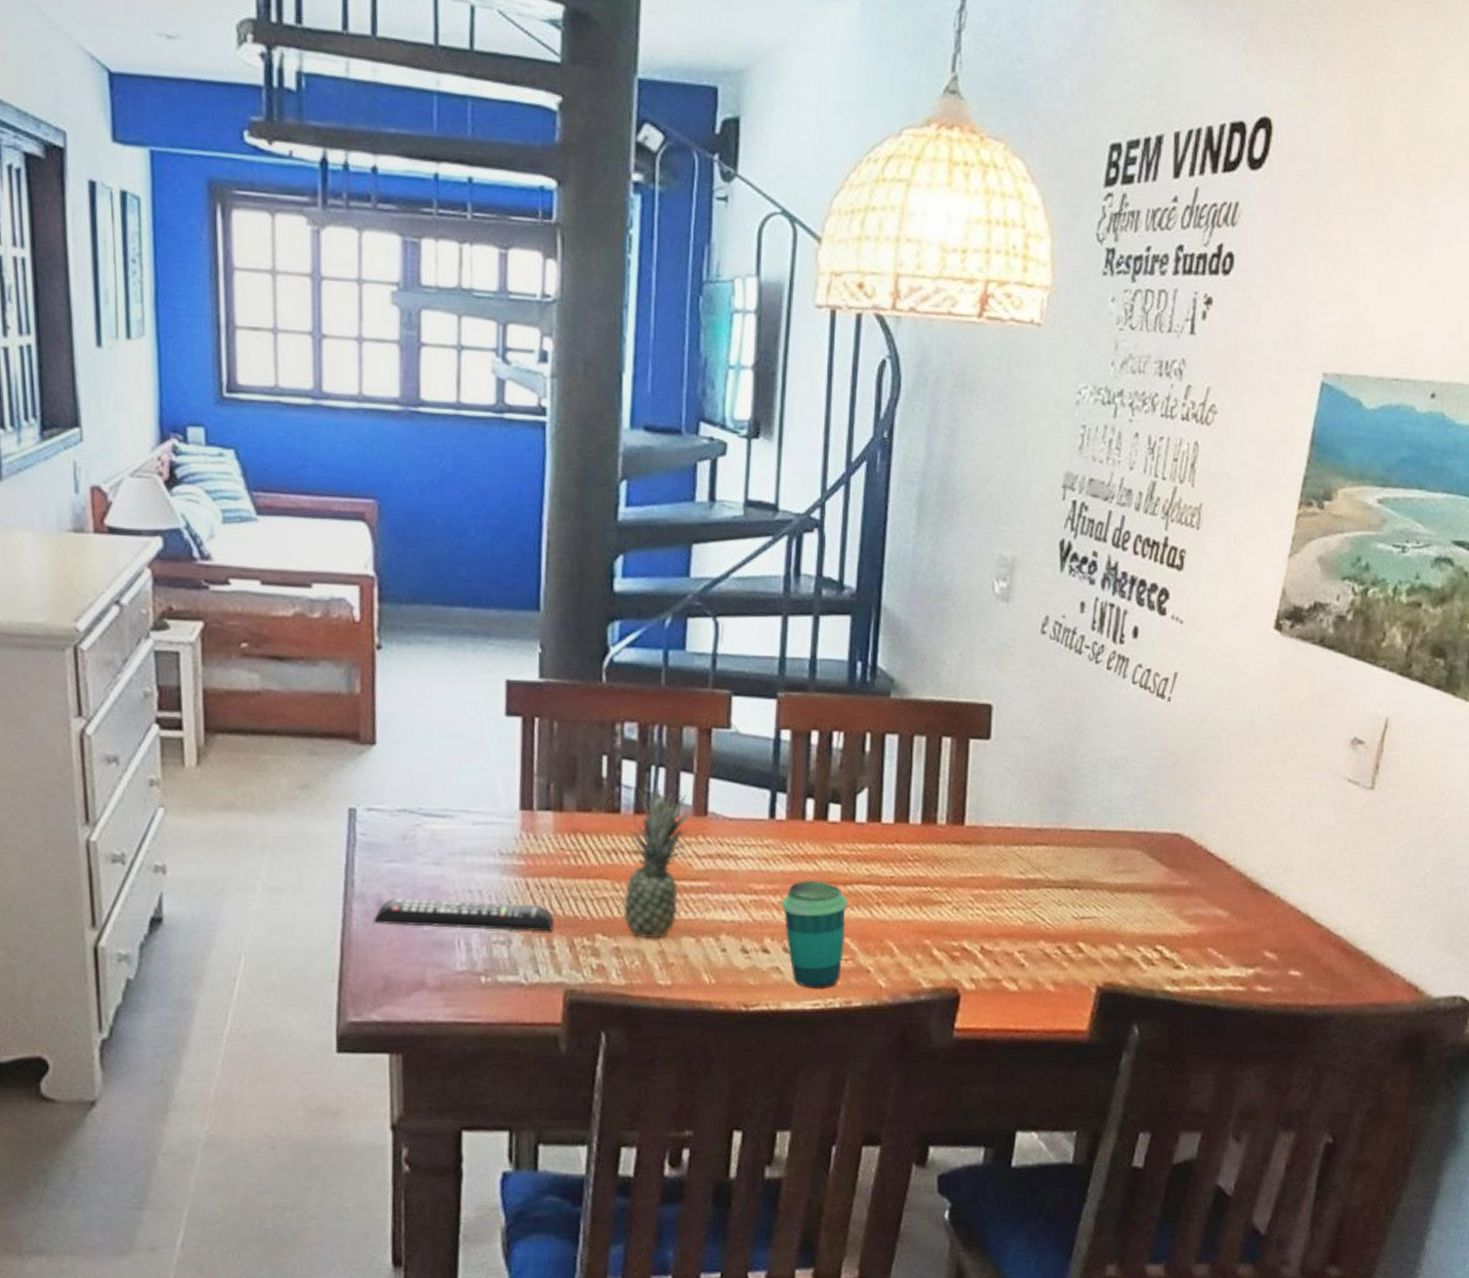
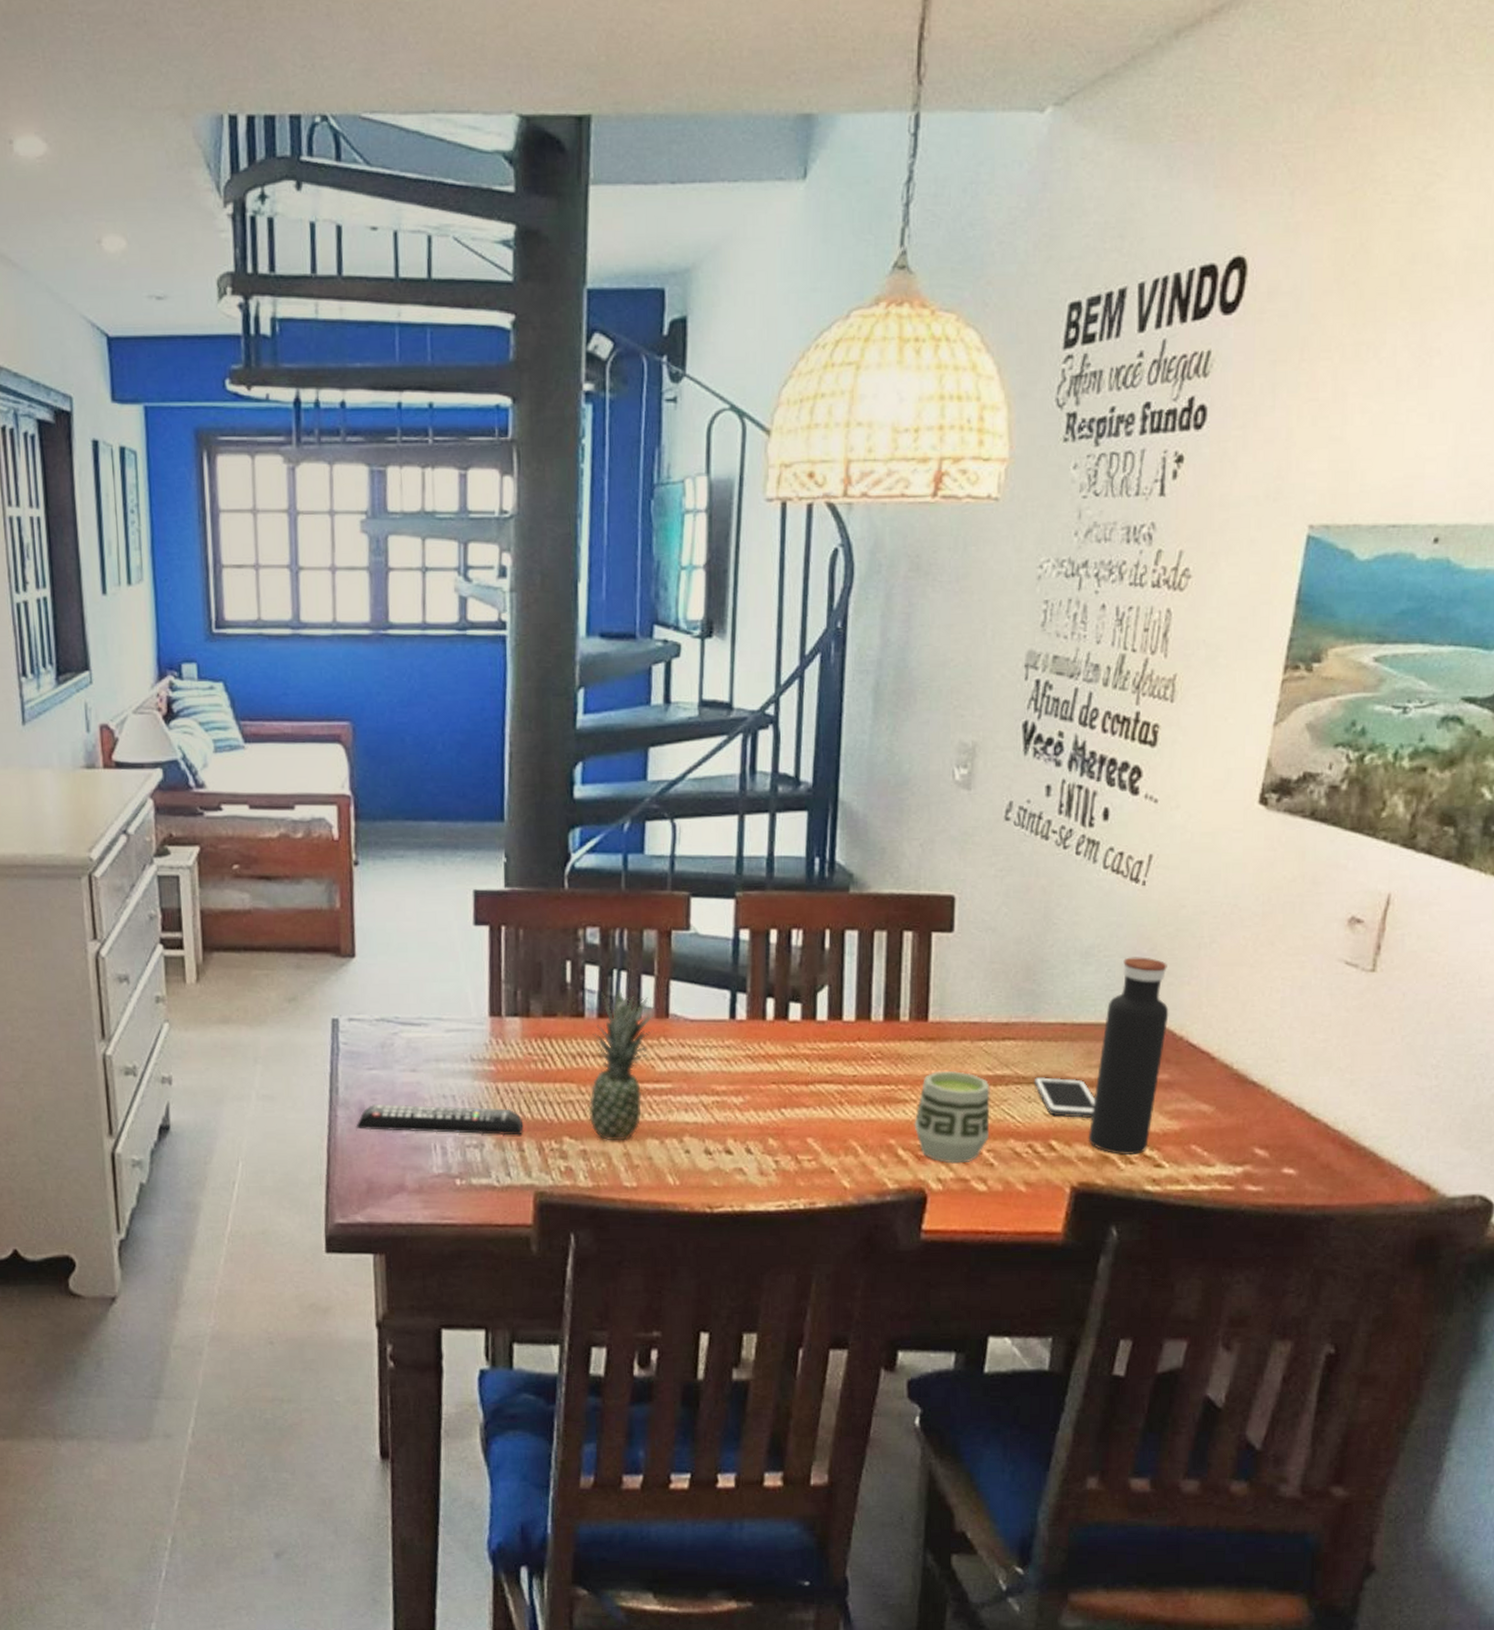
cup: present [782,881,847,989] -> none [744,1081,810,1190]
cup: none [949,873,1022,964] -> present [914,1070,990,1164]
cell phone: none [1063,881,1121,922] -> present [1033,1077,1096,1119]
water bottle: none [1113,769,1190,956] -> present [1088,957,1169,1155]

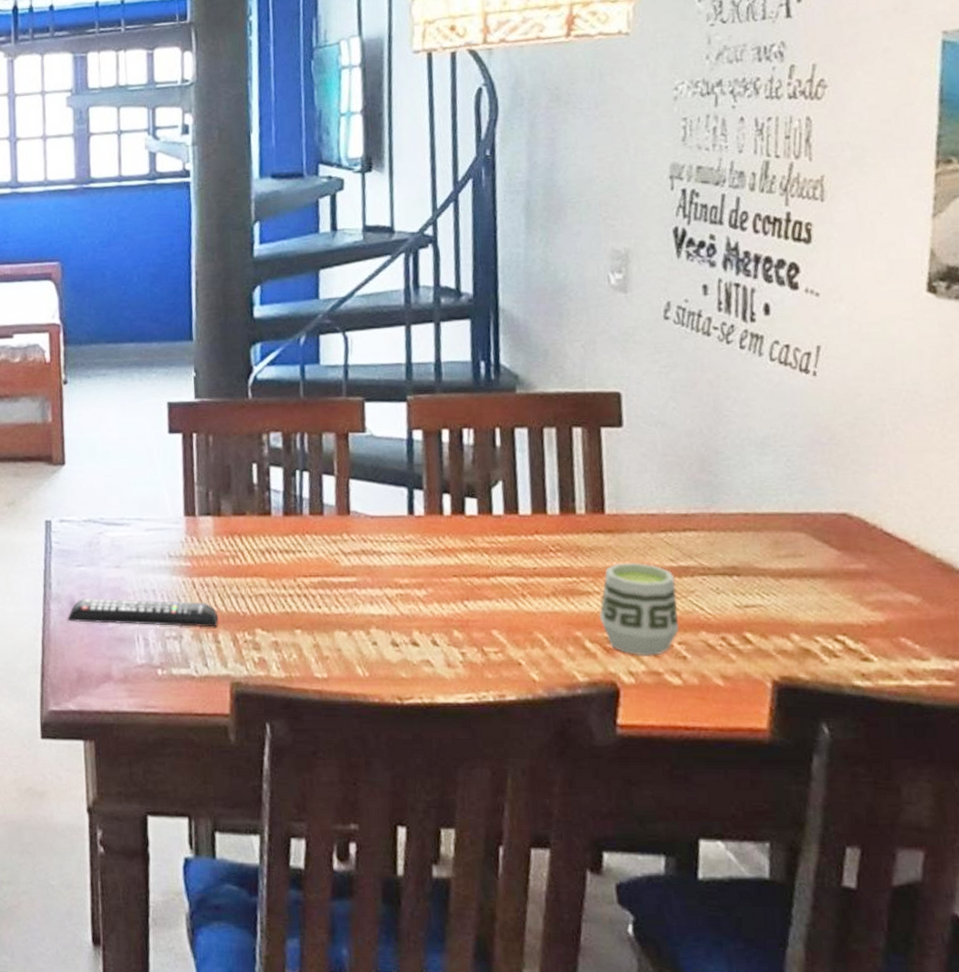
fruit: present [588,989,653,1141] -> none [278,488,336,633]
cell phone: present [1033,1077,1096,1119] -> none [720,568,789,611]
water bottle: present [1088,957,1169,1155] -> none [785,446,858,648]

